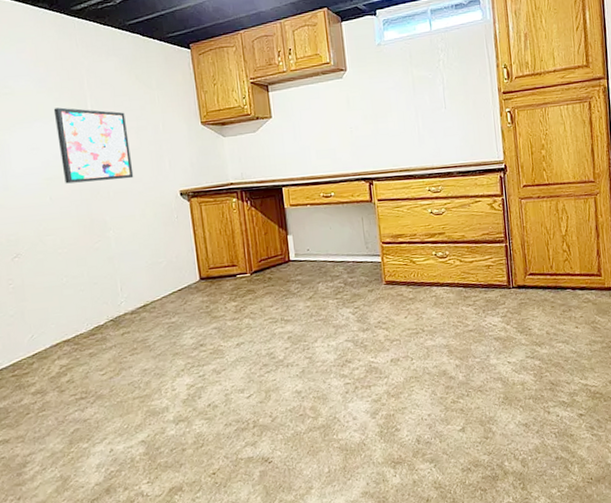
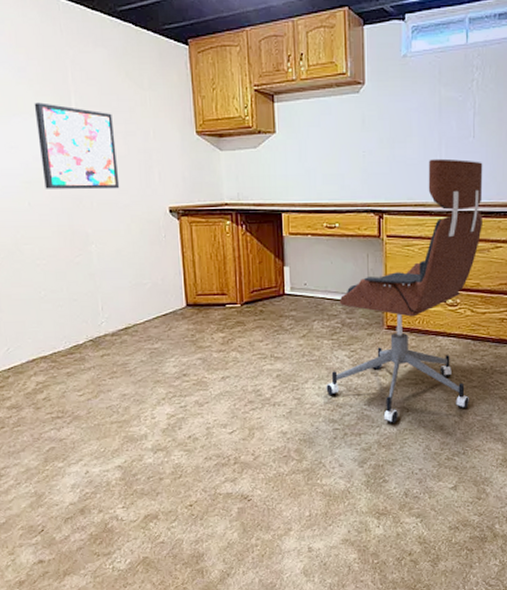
office chair: none [334,128,467,373] -> present [326,158,483,423]

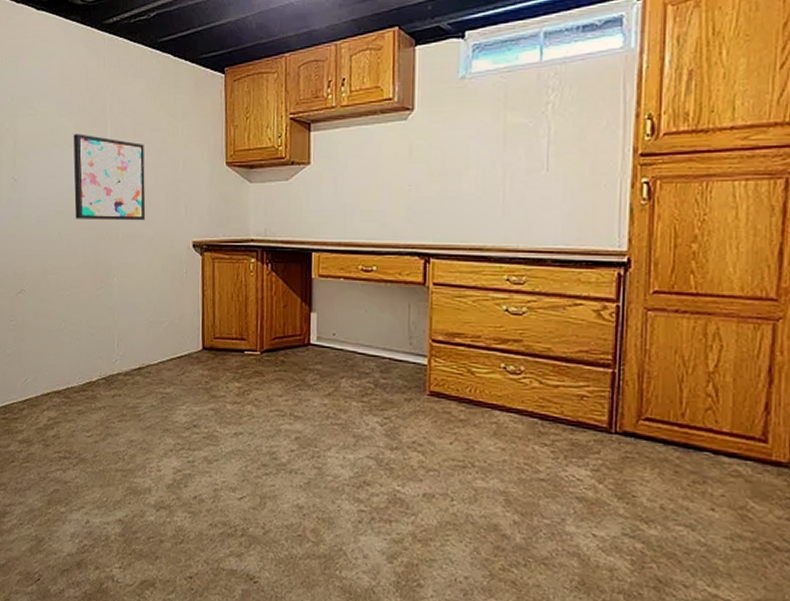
office chair: present [326,158,483,423] -> none [352,195,559,513]

